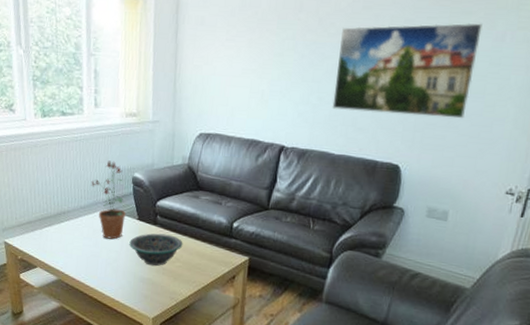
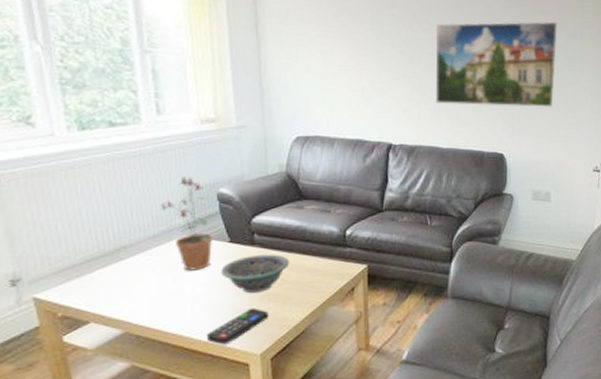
remote control: none [113,277,162,305] -> present [206,308,269,345]

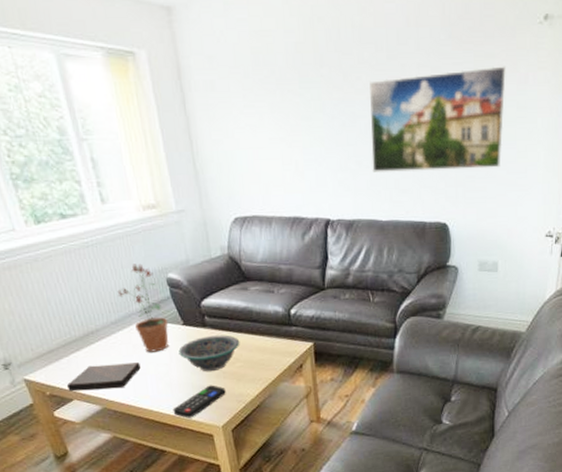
book: none [85,281,175,313] -> present [67,362,141,392]

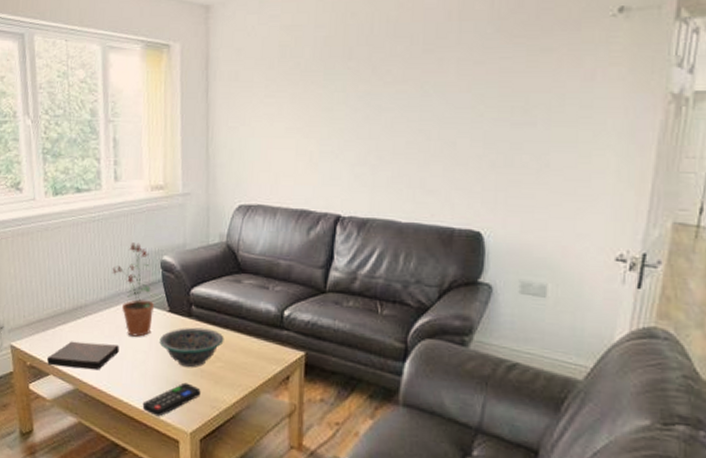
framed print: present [370,66,506,172] -> none [395,61,567,173]

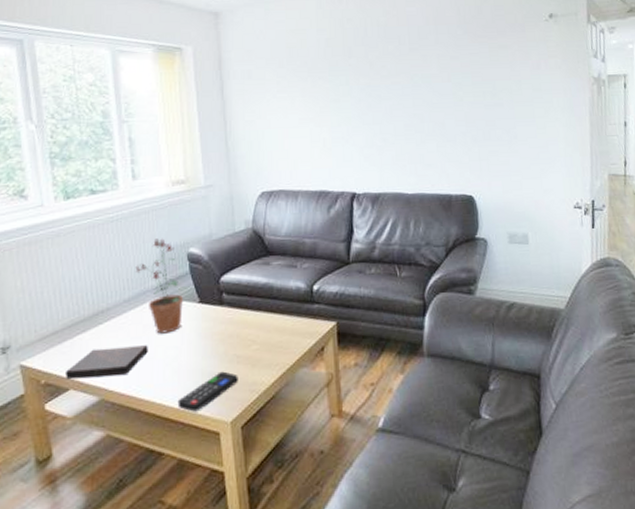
decorative bowl: present [159,327,224,368] -> none [191,313,258,356]

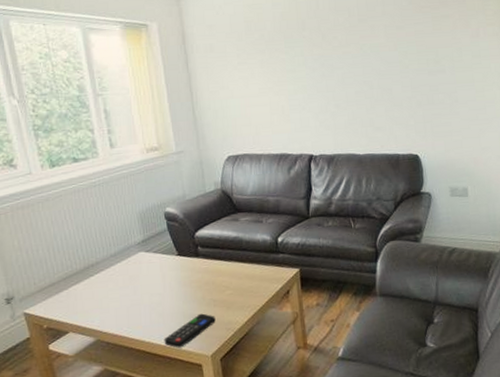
book: present [66,345,148,380] -> none [65,293,135,324]
potted plant: present [135,238,184,334] -> none [118,200,164,283]

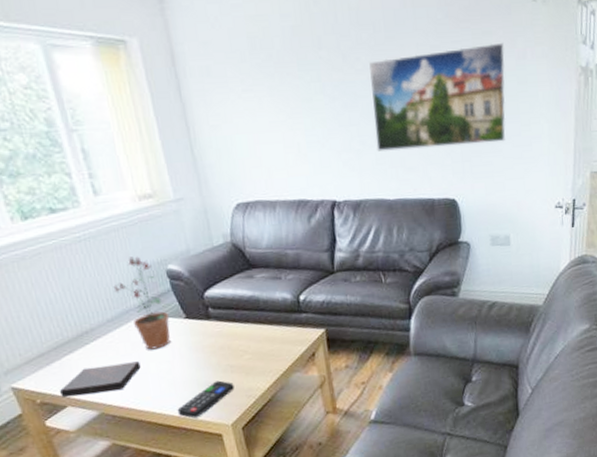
book: none [65,293,135,324] -> present [60,361,141,398]
potted plant: none [118,200,164,283] -> present [113,256,170,350]
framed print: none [344,24,462,113] -> present [369,42,506,152]

